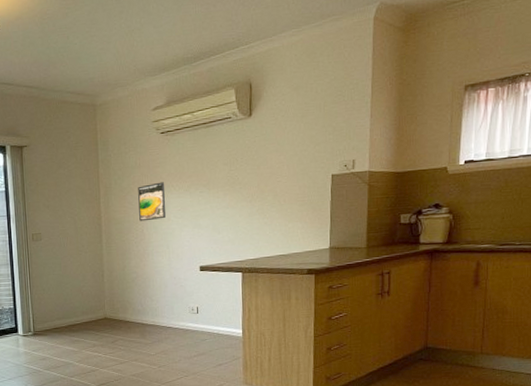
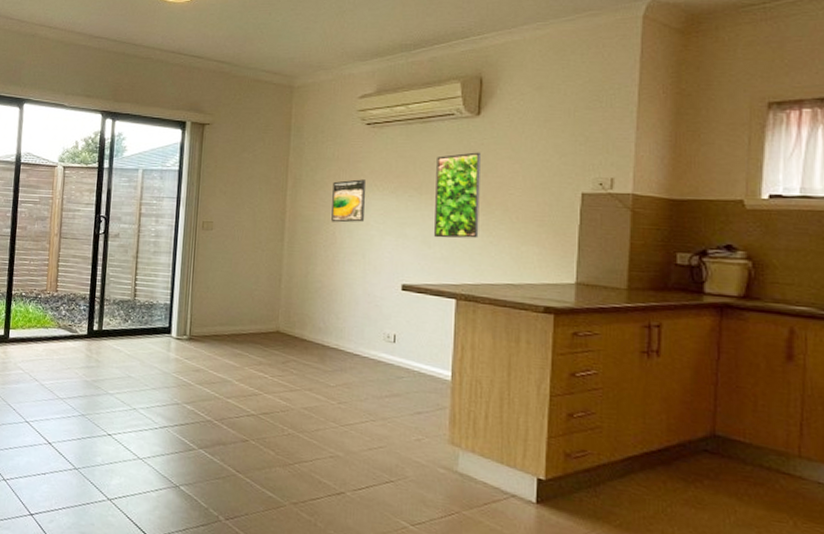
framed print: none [219,149,256,225] -> present [434,152,480,239]

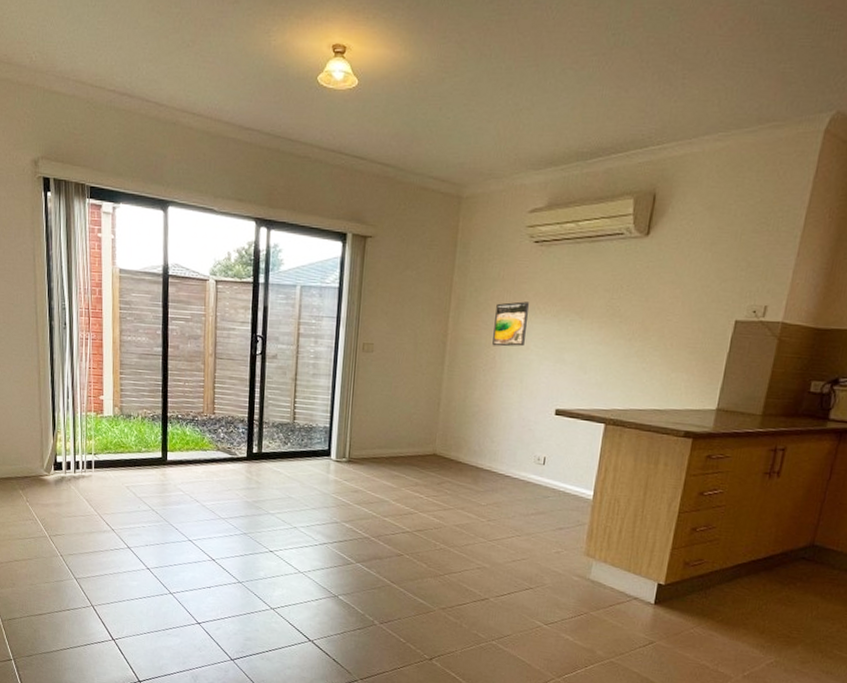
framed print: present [434,152,480,239] -> none [591,275,645,365]

